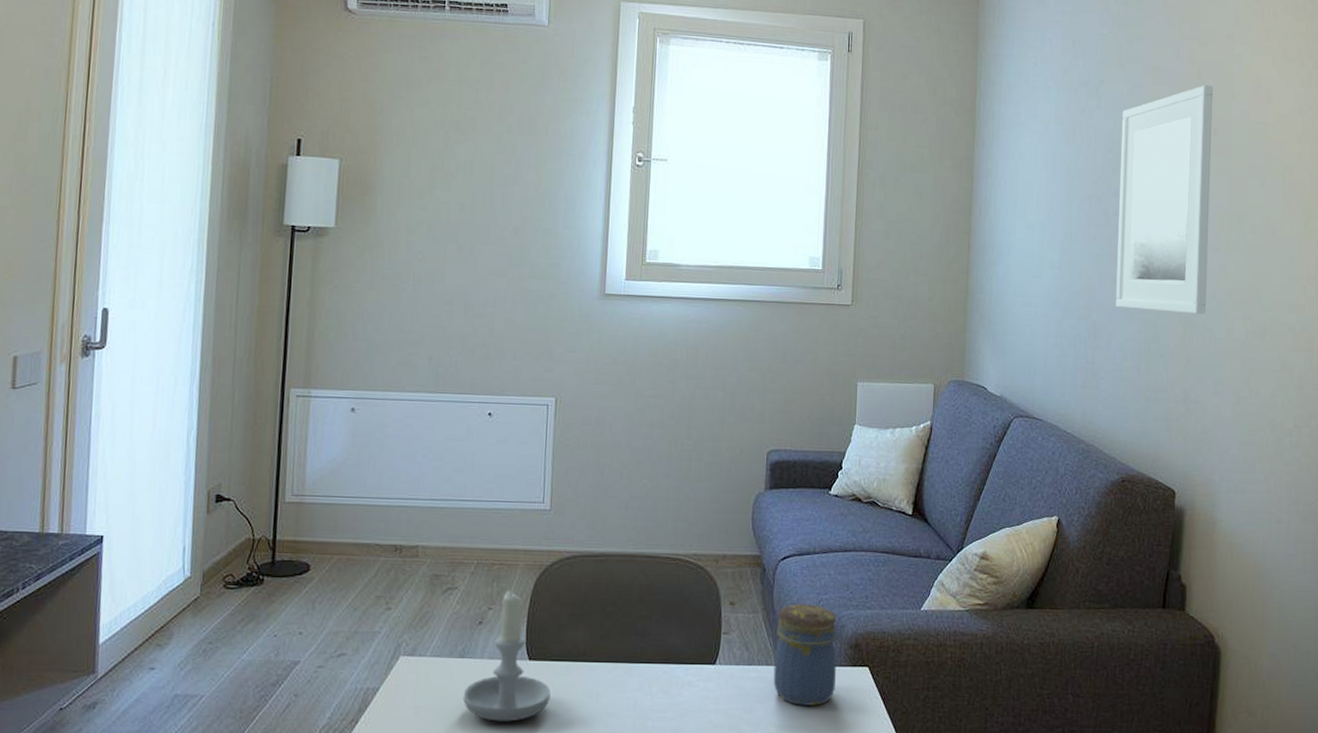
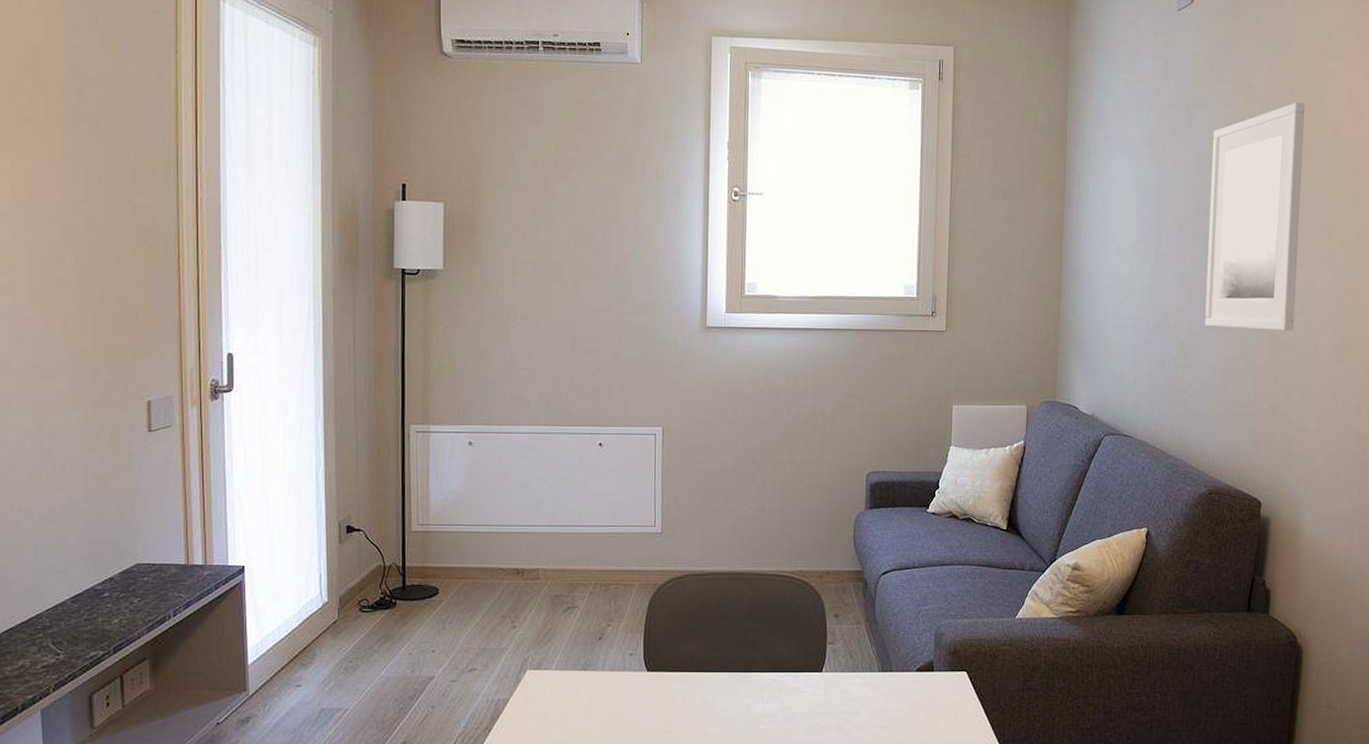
candle: present [463,589,551,722] -> none [587,607,668,727]
jar: present [773,603,837,706] -> none [876,615,936,708]

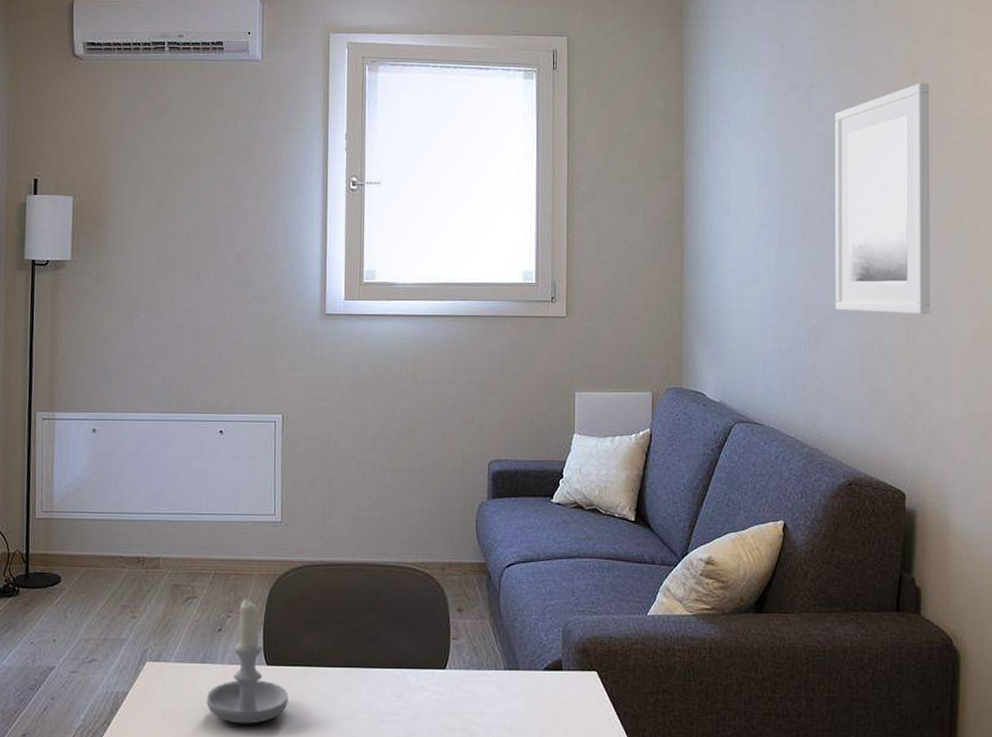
candle: none [587,607,668,727] -> present [206,598,288,724]

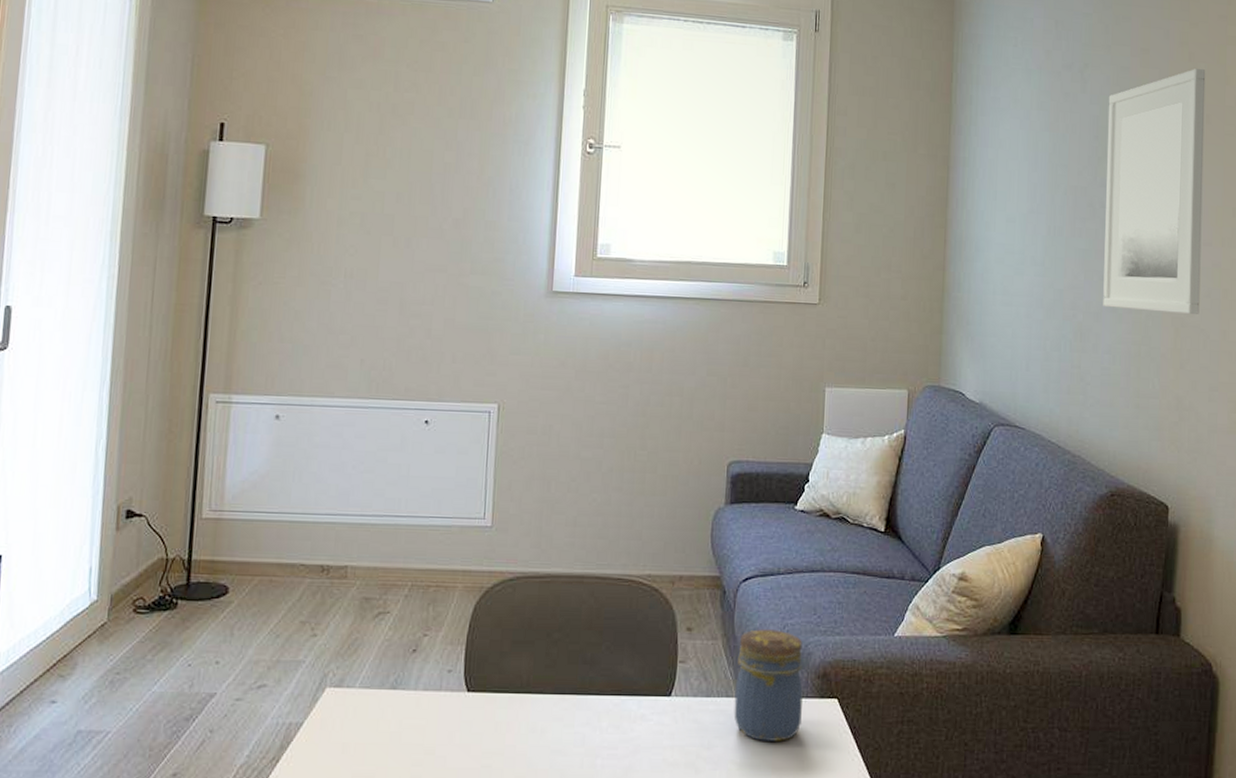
candle: present [206,598,288,724] -> none [394,614,491,760]
jar: none [503,609,565,709] -> present [733,629,803,741]

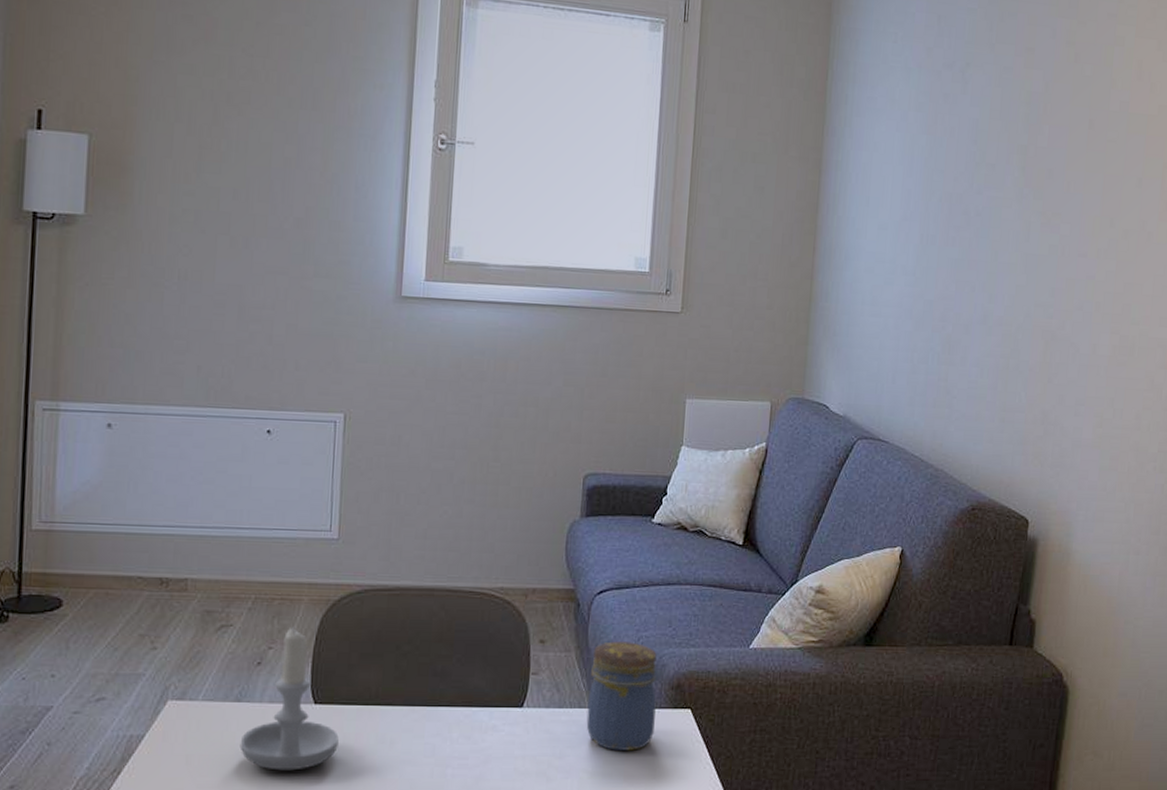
candle: none [394,614,491,760] -> present [240,627,339,771]
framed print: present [1103,68,1206,315] -> none [973,70,1091,328]

